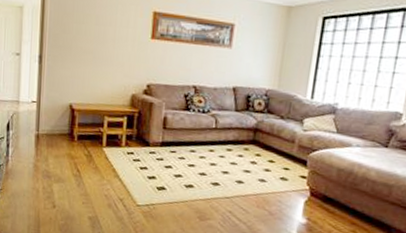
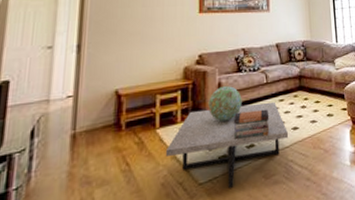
coffee table: none [109,139,232,218] -> present [165,101,289,188]
decorative globe: none [152,121,187,157] -> present [209,85,242,121]
book stack: none [174,151,214,181] -> present [233,109,270,139]

